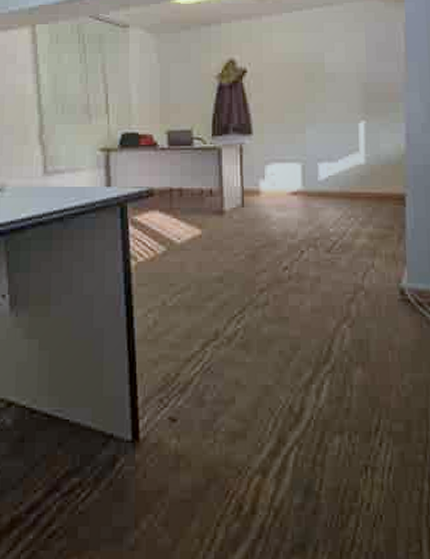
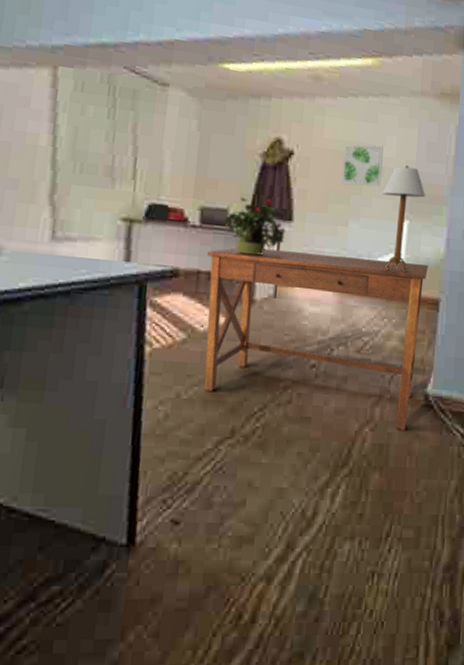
desk: none [178,162,390,325] -> present [204,247,428,430]
potted plant: none [188,116,246,169] -> present [223,197,285,256]
wall art: none [294,52,333,94] -> present [341,144,384,186]
table lamp: none [336,67,379,171] -> present [383,165,425,273]

